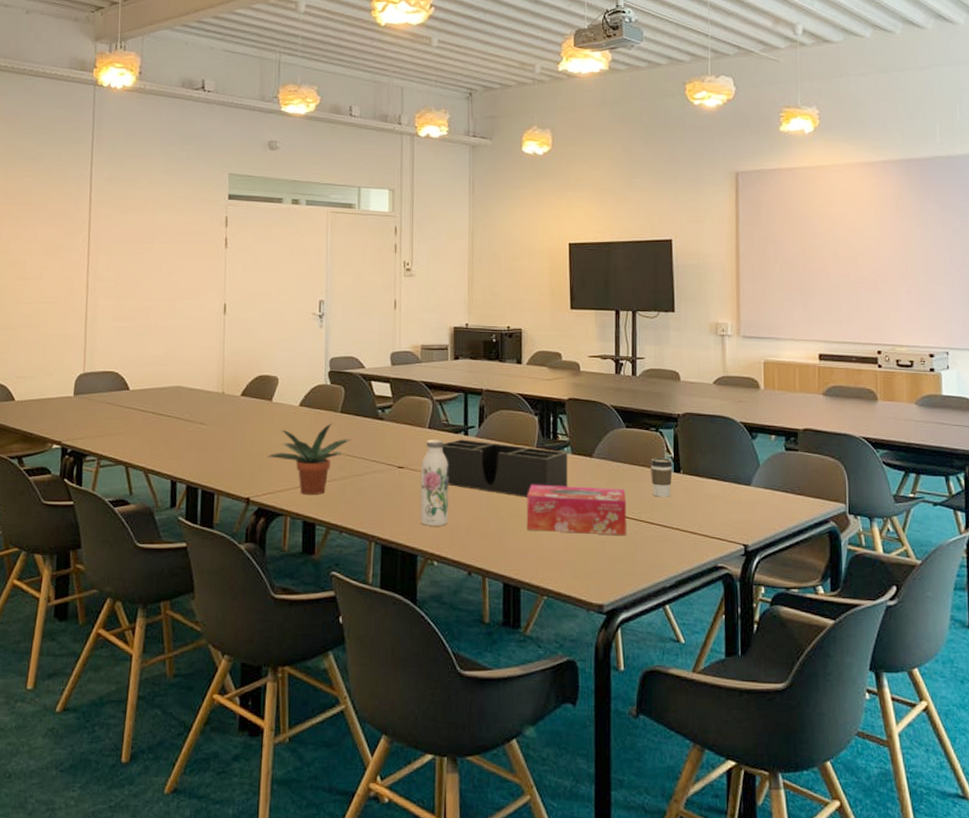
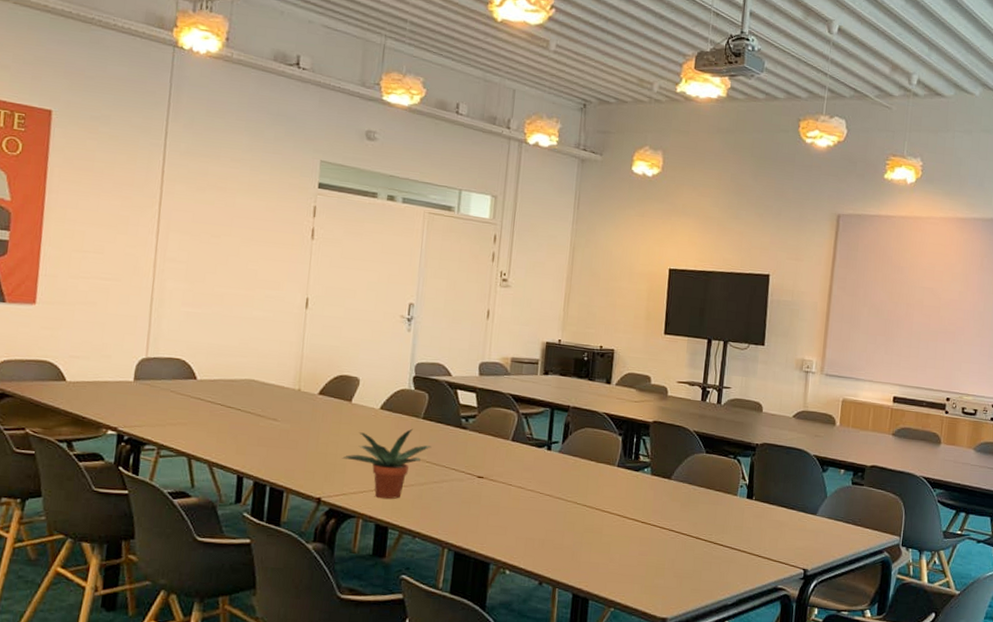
water bottle: present [420,440,449,526] -> none [496,452,529,537]
desk organizer: present [442,439,568,497] -> none [523,453,648,514]
tissue box: present [527,484,626,536] -> none [600,501,699,556]
coffee cup: present [650,457,673,497] -> none [724,483,747,521]

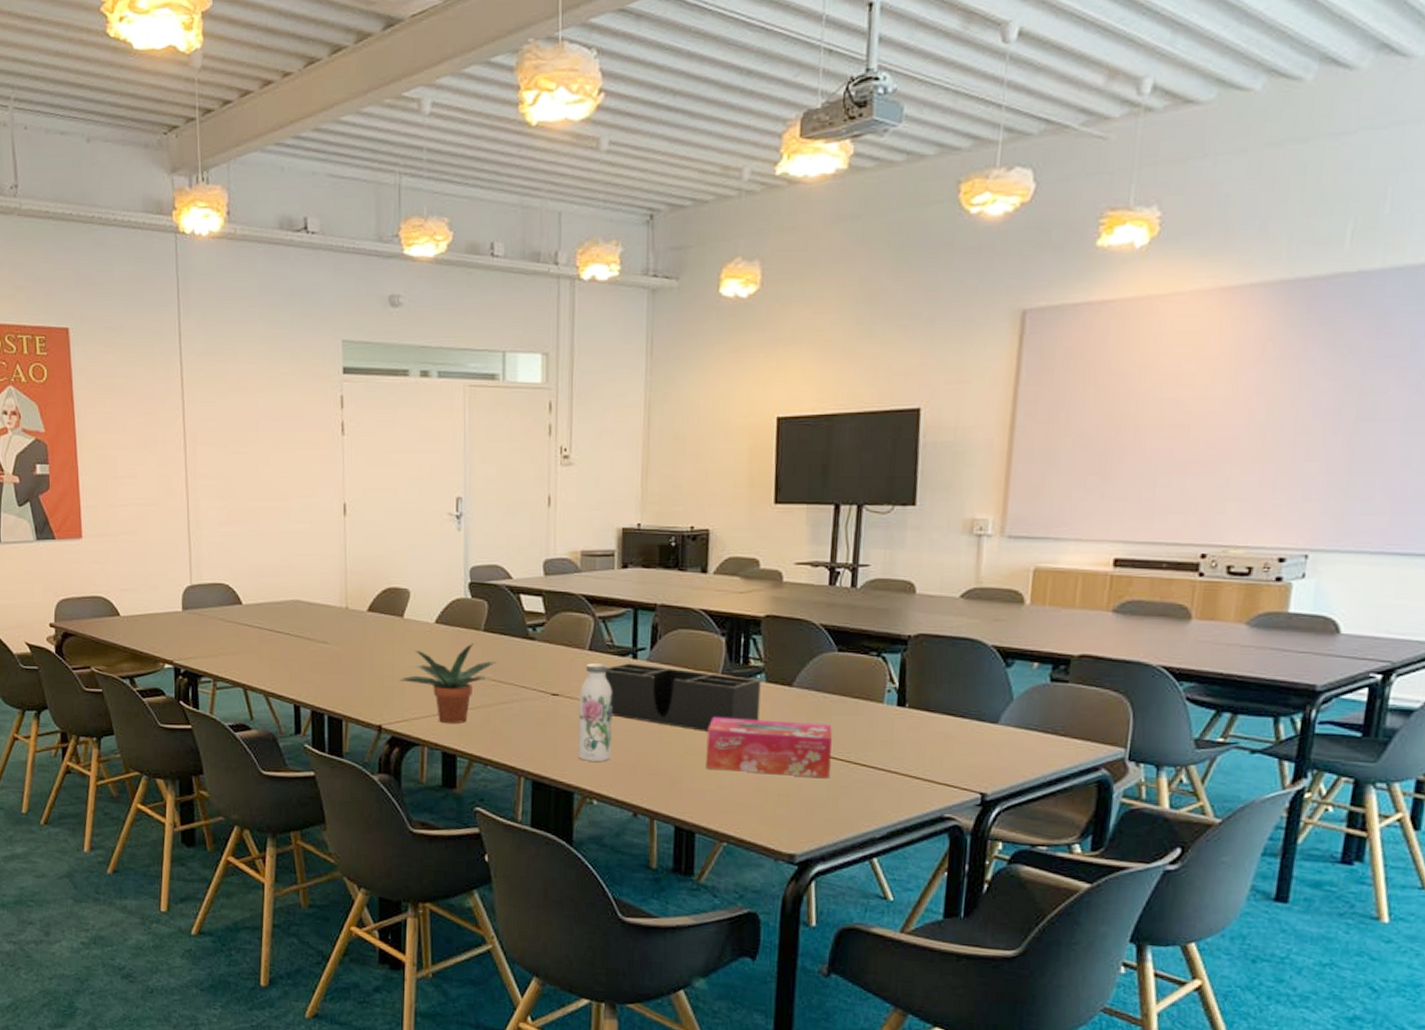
water bottle: none [496,452,529,537] -> present [578,663,613,762]
desk organizer: none [523,453,648,514] -> present [605,663,761,732]
tissue box: none [600,501,699,556] -> present [705,716,832,779]

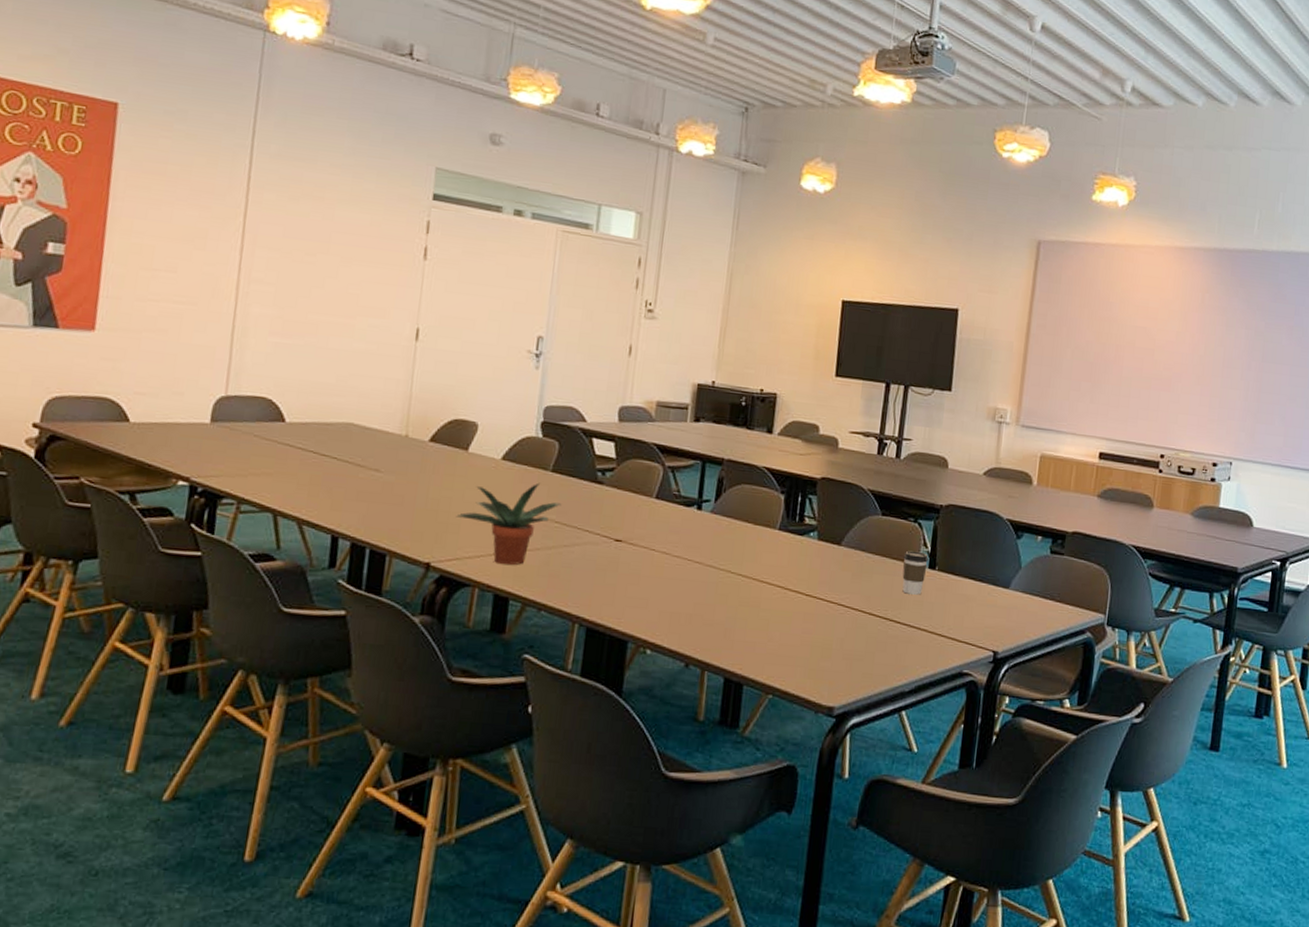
water bottle: present [578,663,613,762] -> none [635,511,676,611]
desk organizer: present [605,663,761,732] -> none [669,513,814,585]
tissue box: present [705,716,832,779] -> none [757,570,873,634]
coffee cup: none [866,687,896,735] -> present [902,550,929,595]

